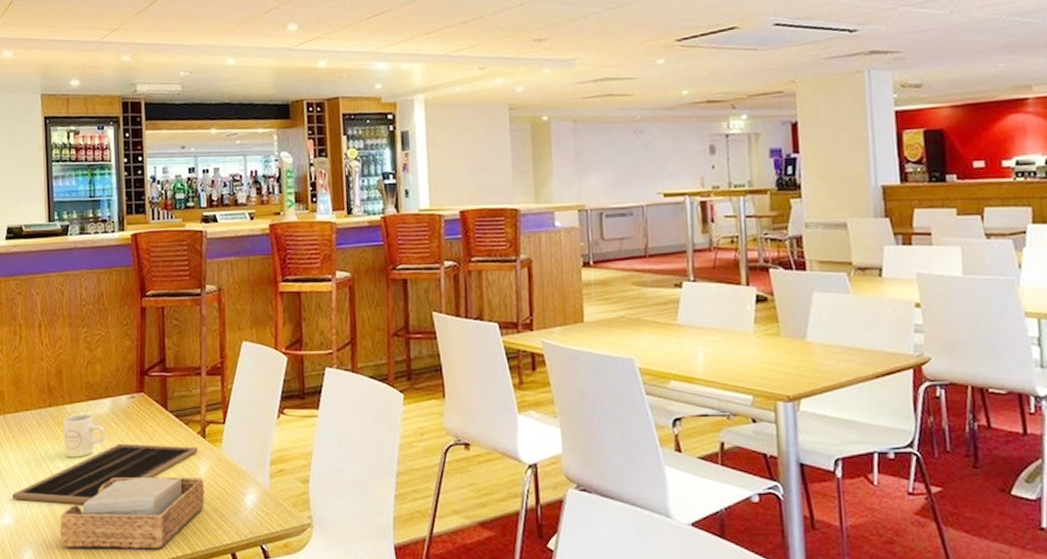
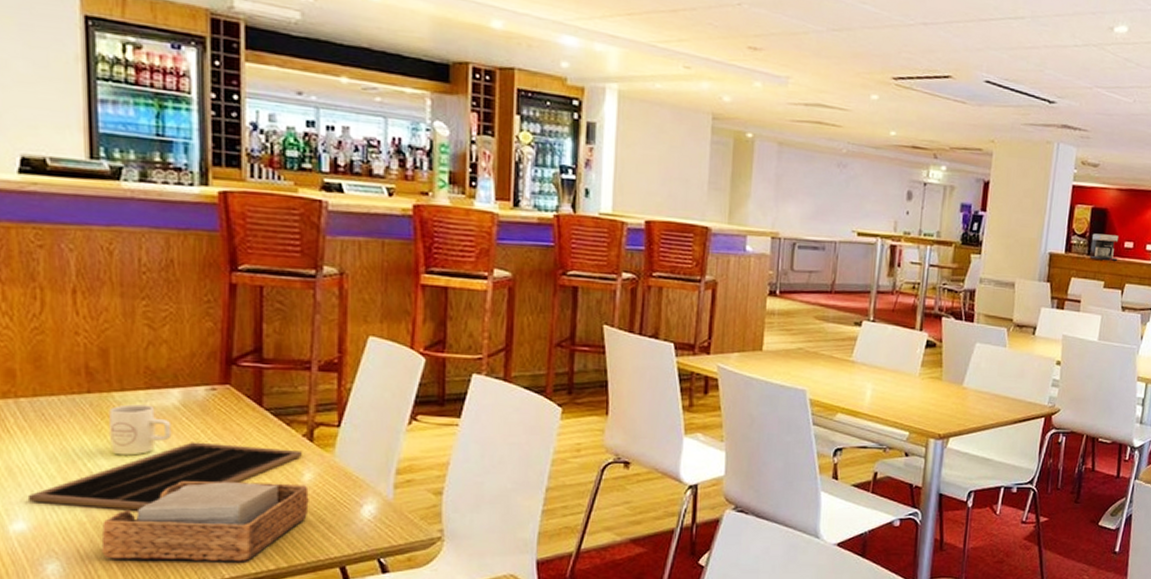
coffee maker: none [929,156,969,187] -> present [1089,233,1119,262]

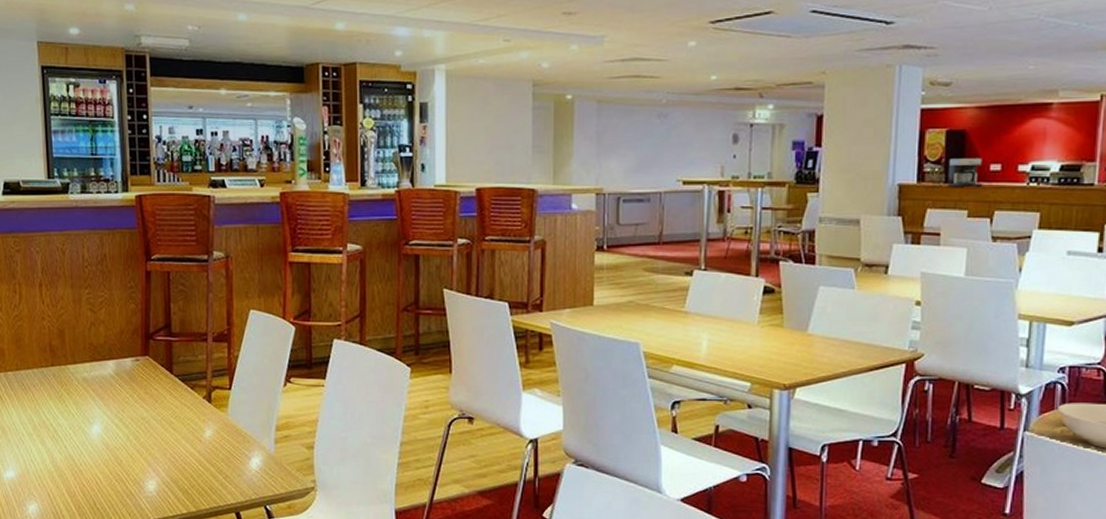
tray: present [27,442,302,511] -> none [14,405,203,462]
napkin holder: present [101,481,309,562] -> none [64,437,210,507]
mug: present [108,404,172,456] -> none [65,375,109,417]

